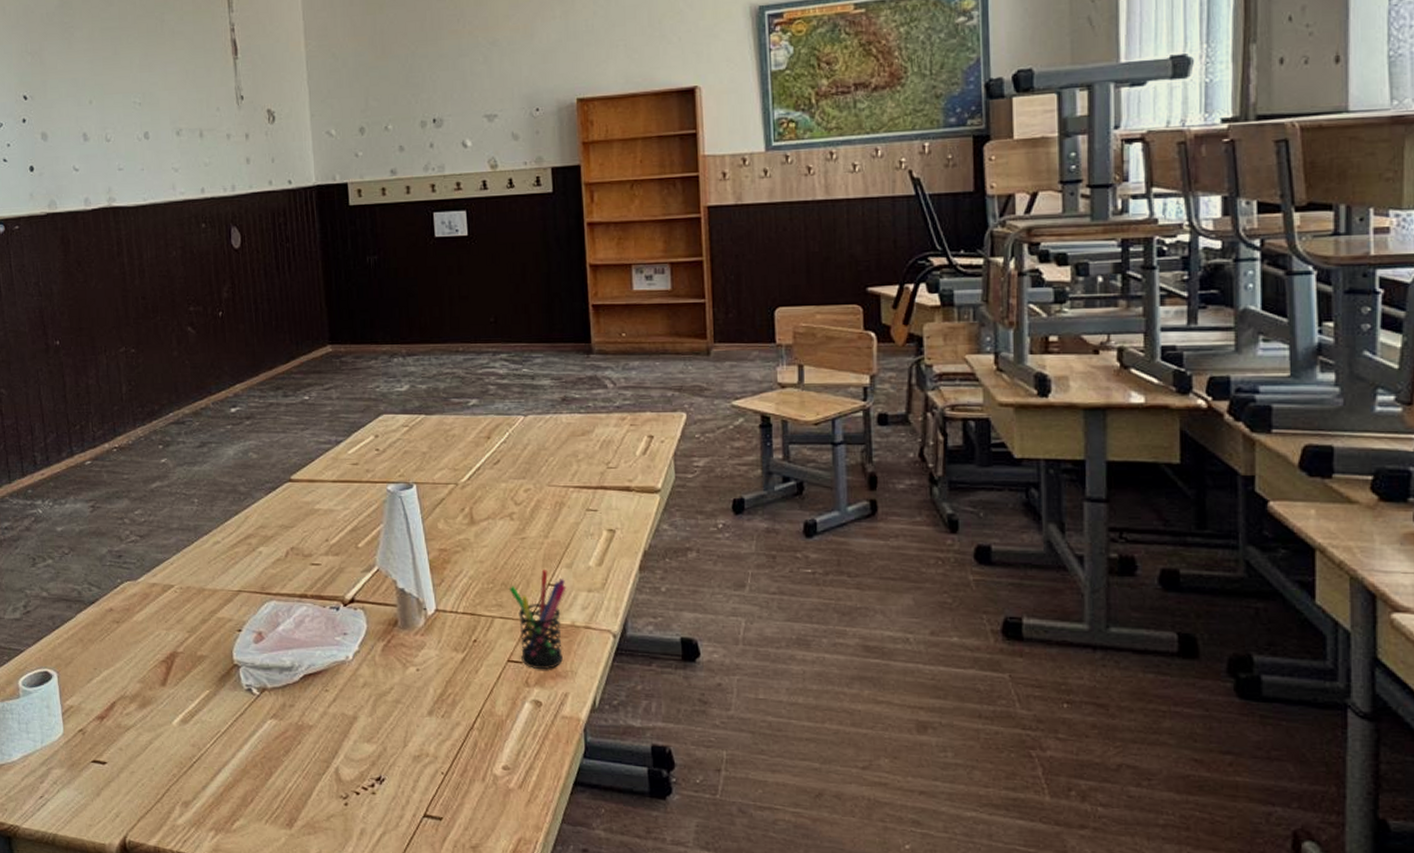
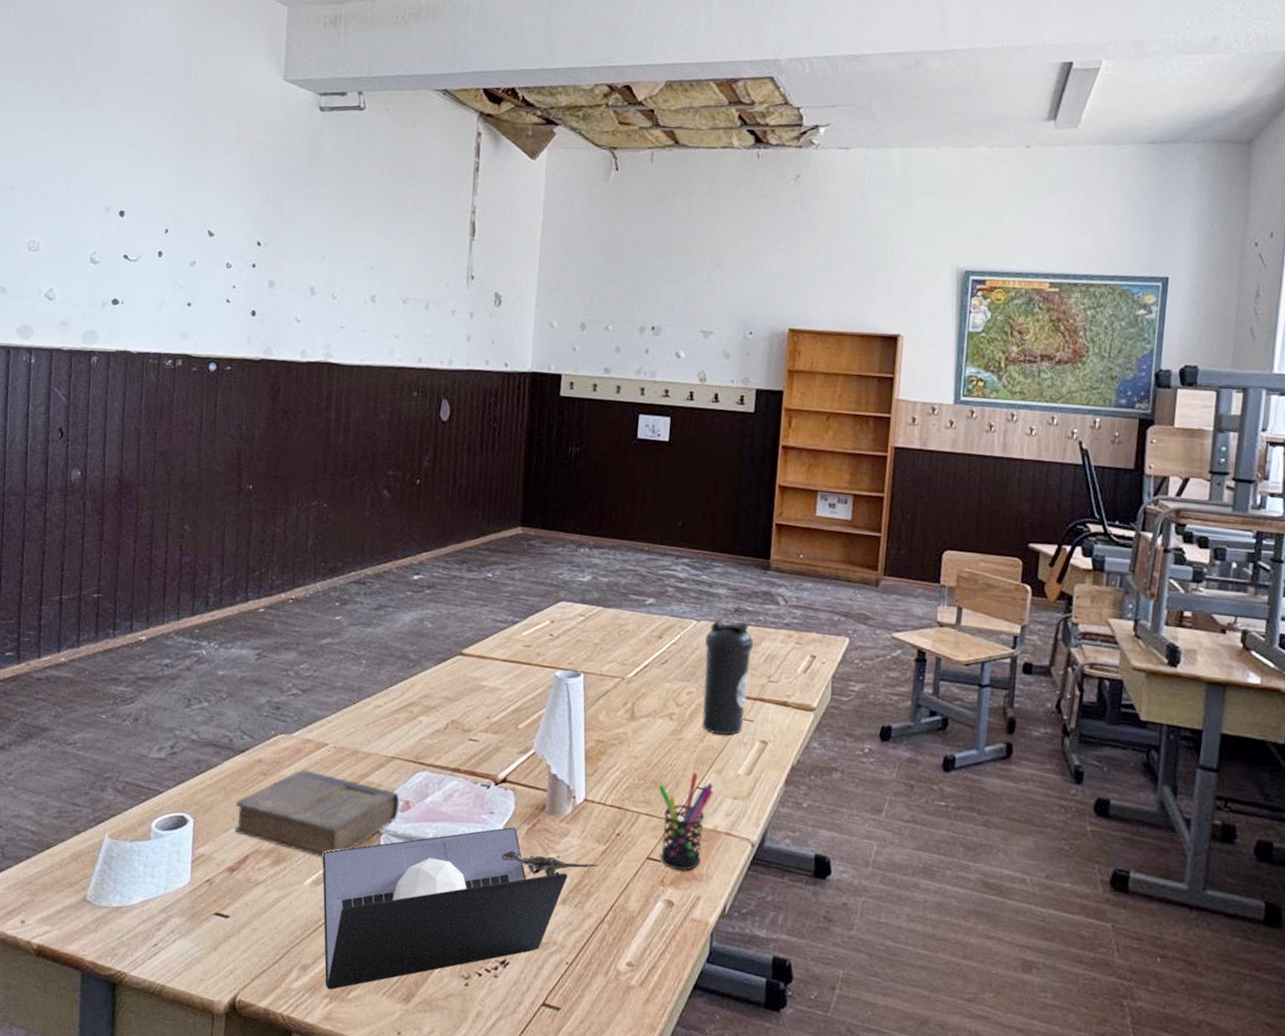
book: none [95,613,254,696] -> present [234,769,400,857]
laptop: none [186,645,460,823] -> present [322,827,599,990]
water bottle: none [536,411,587,528] -> present [702,619,753,735]

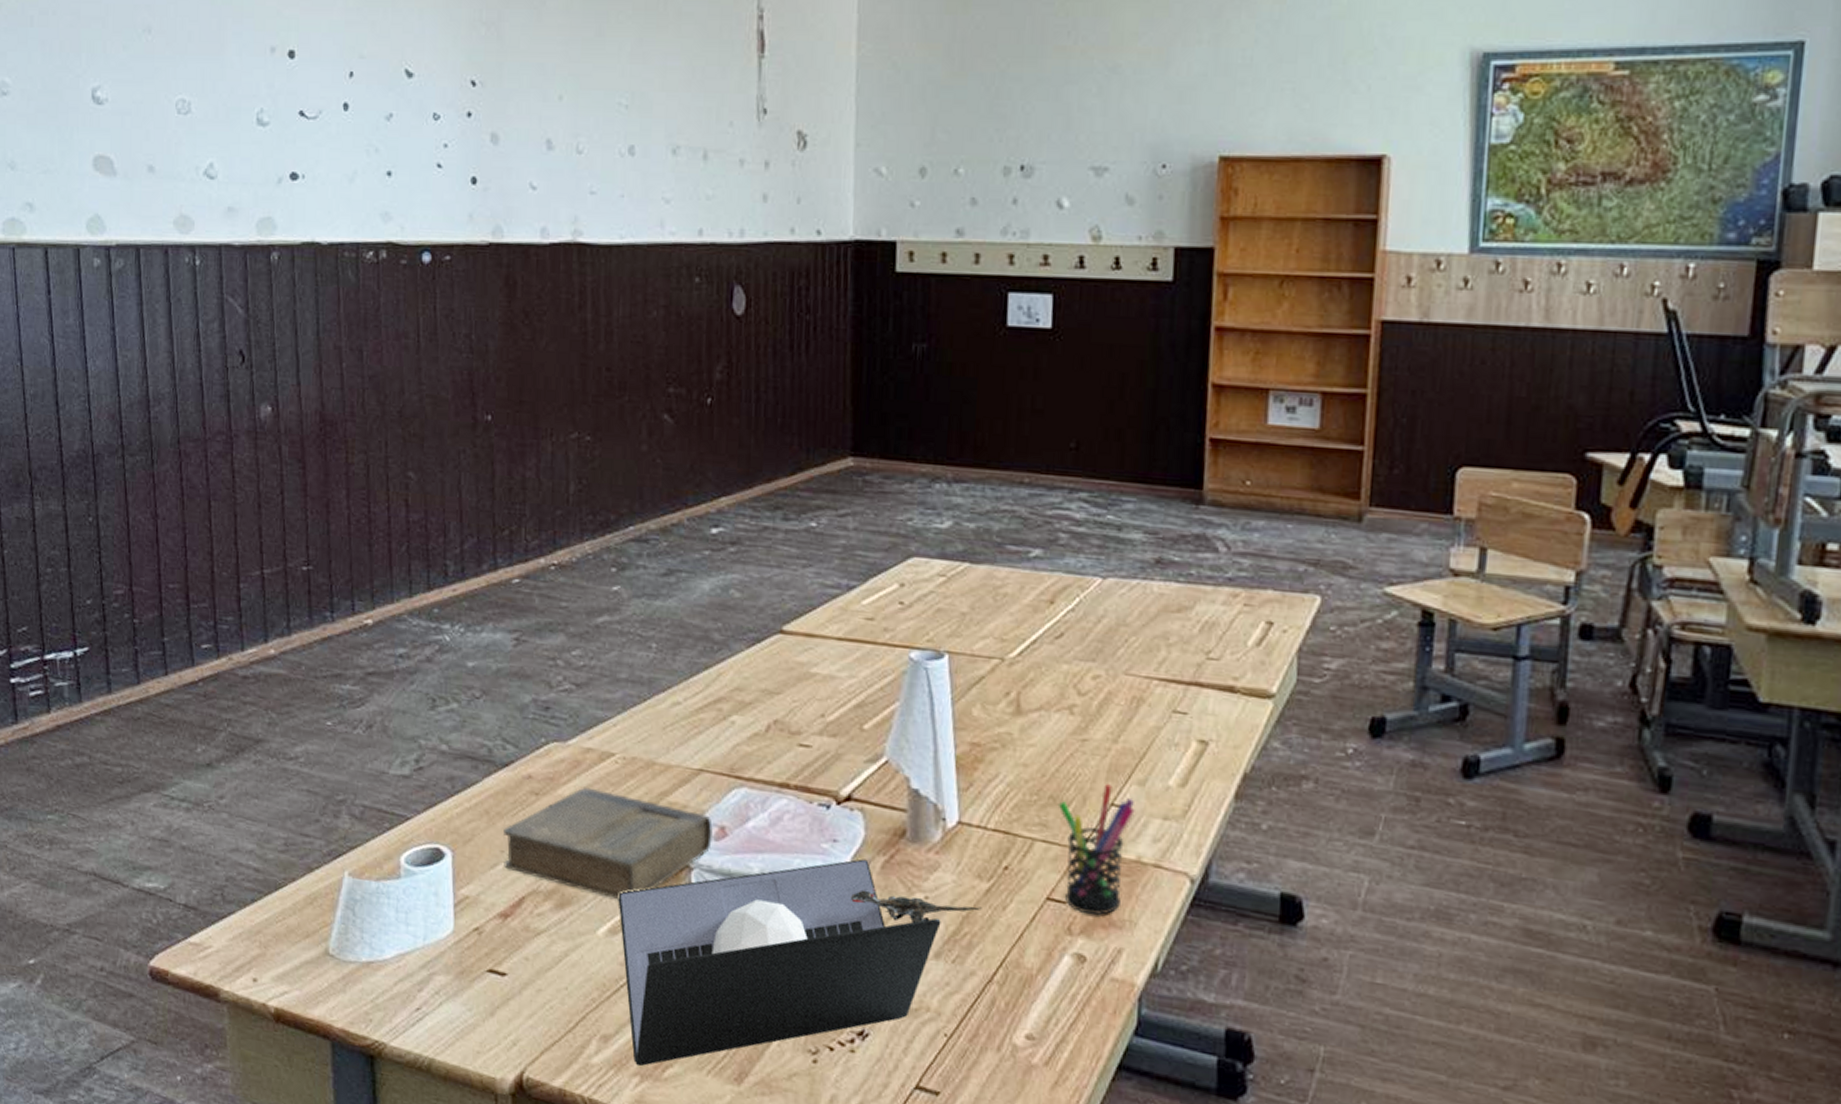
water bottle: present [702,619,753,735] -> none [1115,575,1183,734]

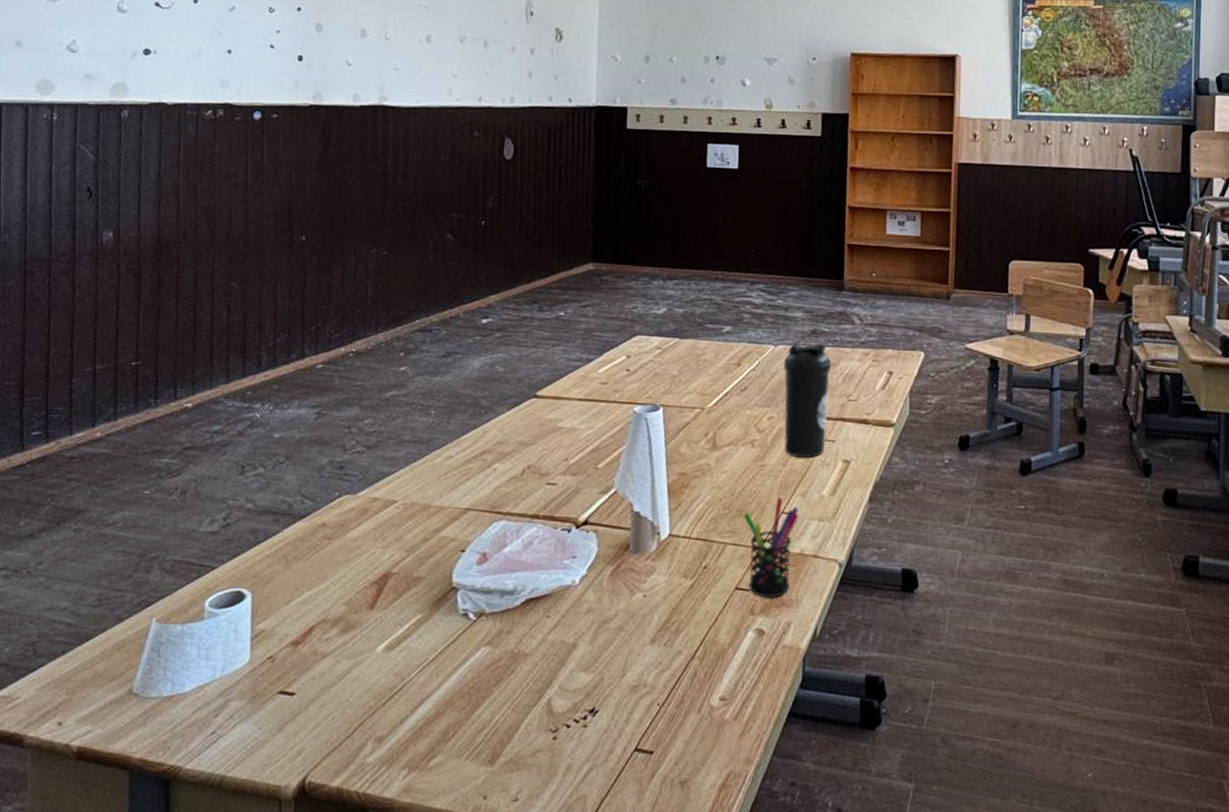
book: present [503,787,714,899] -> none [297,530,477,620]
laptop: present [618,858,982,1067] -> none [395,570,687,760]
water bottle: none [1115,575,1183,734] -> present [784,342,831,457]

